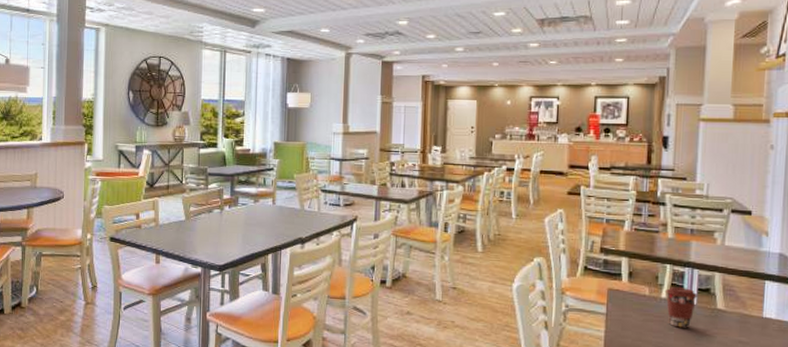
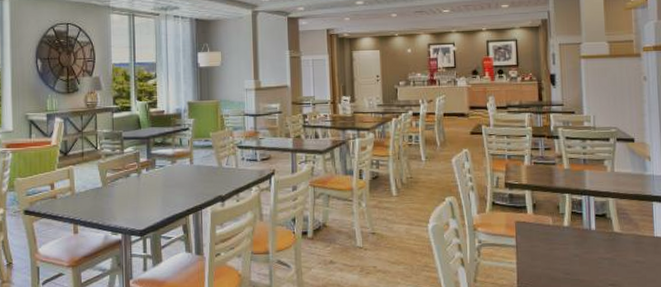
coffee cup: present [666,287,698,328] -> none [567,215,596,253]

